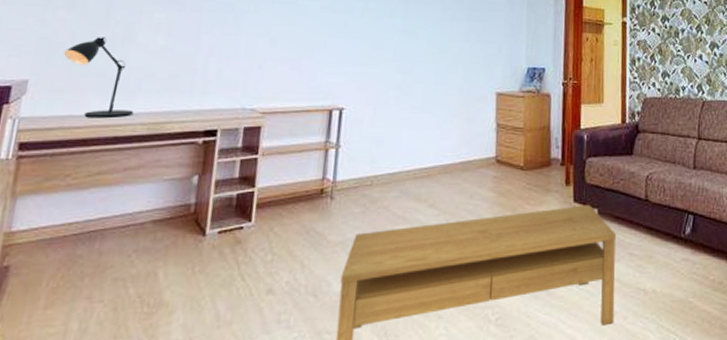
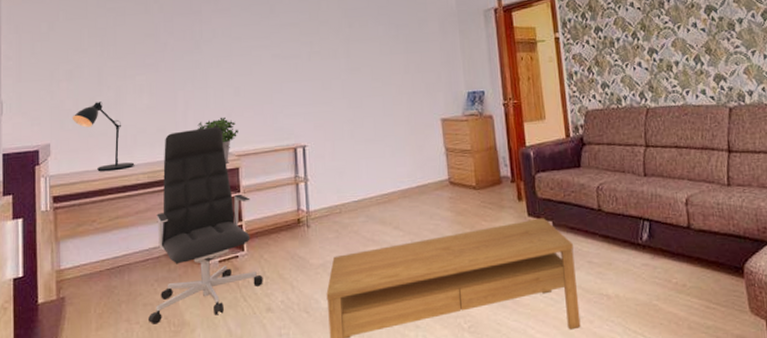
office chair: none [116,78,269,304] -> present [148,126,263,324]
potted plant: none [219,68,268,121] -> present [198,116,238,164]

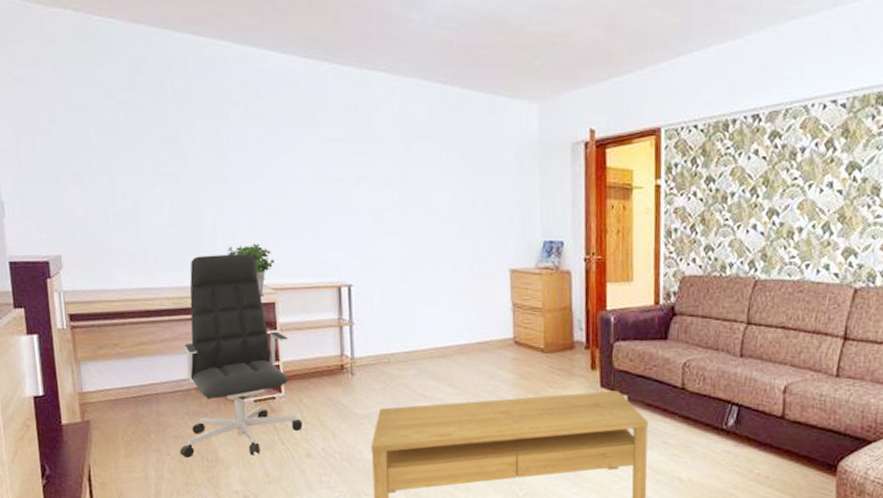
desk lamp: present [72,101,135,172] -> none [83,212,158,293]

